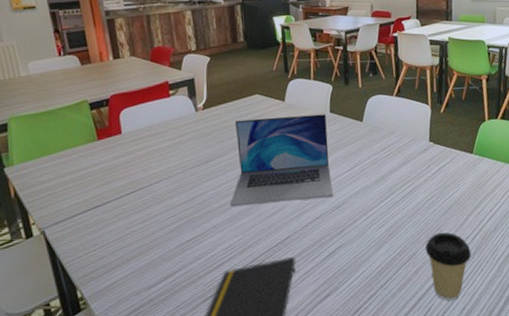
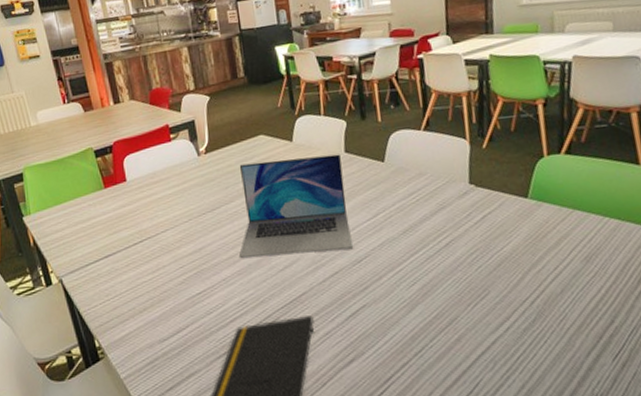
coffee cup: present [425,232,472,302] -> none [468,293,531,377]

